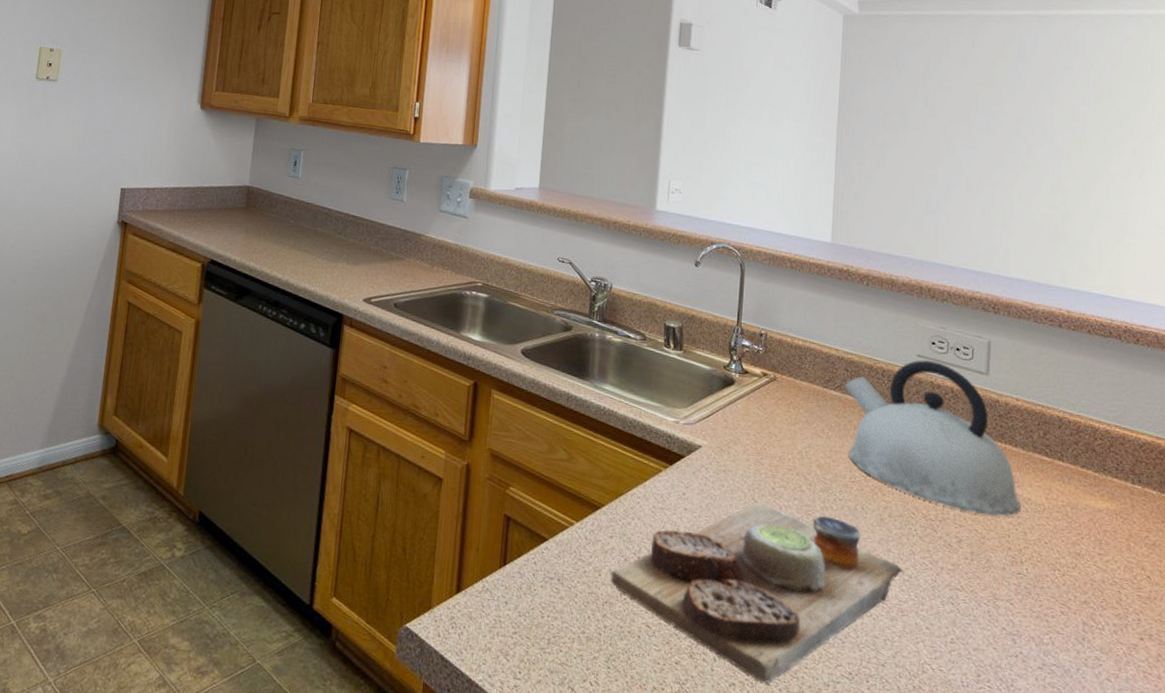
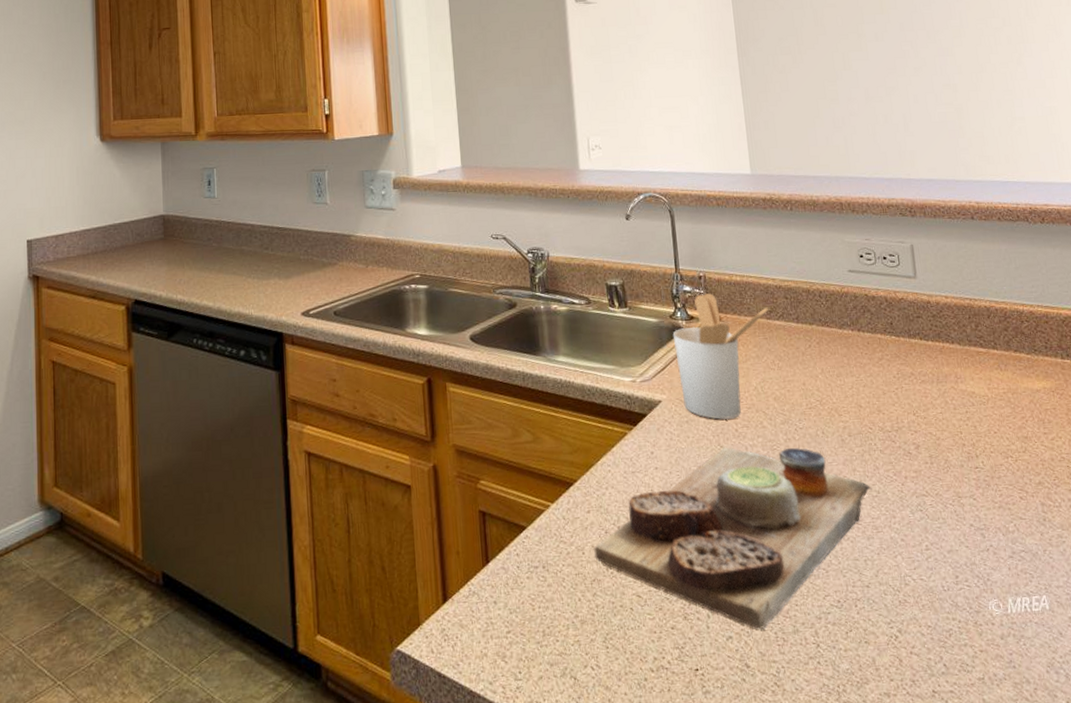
utensil holder: none [723,351,827,477] -> present [672,292,769,420]
kettle: present [845,360,1021,516] -> none [787,274,968,417]

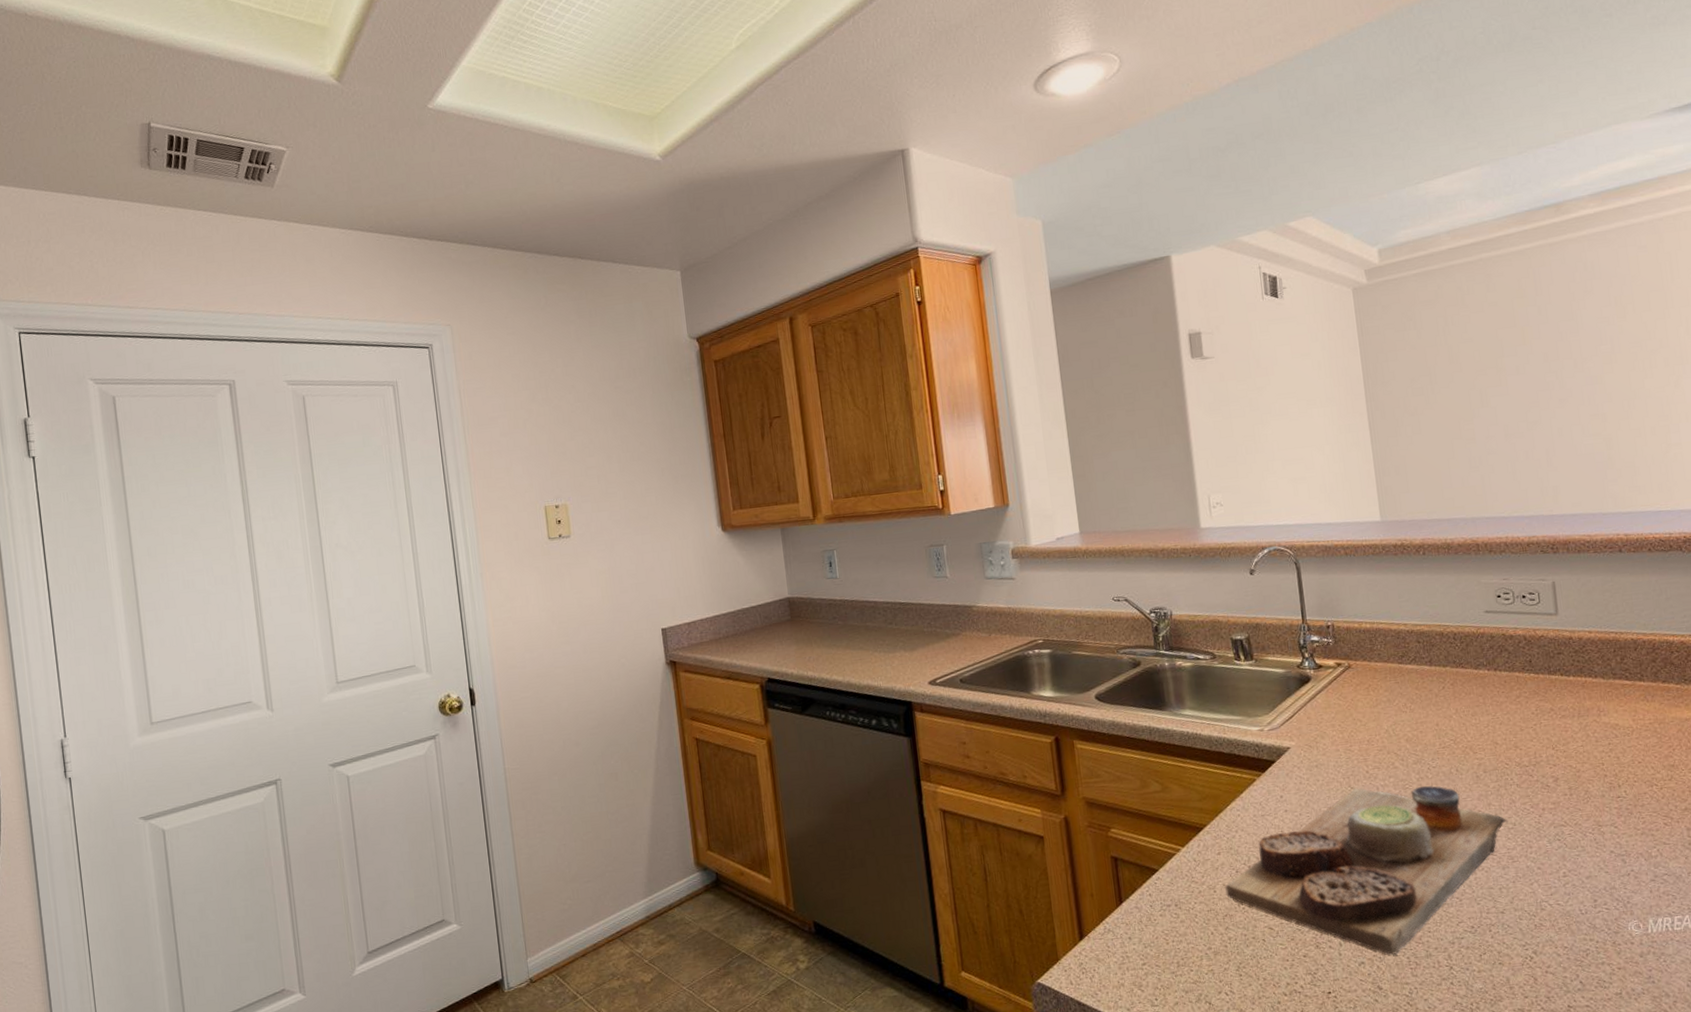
utensil holder: present [672,292,769,420] -> none [1300,641,1401,763]

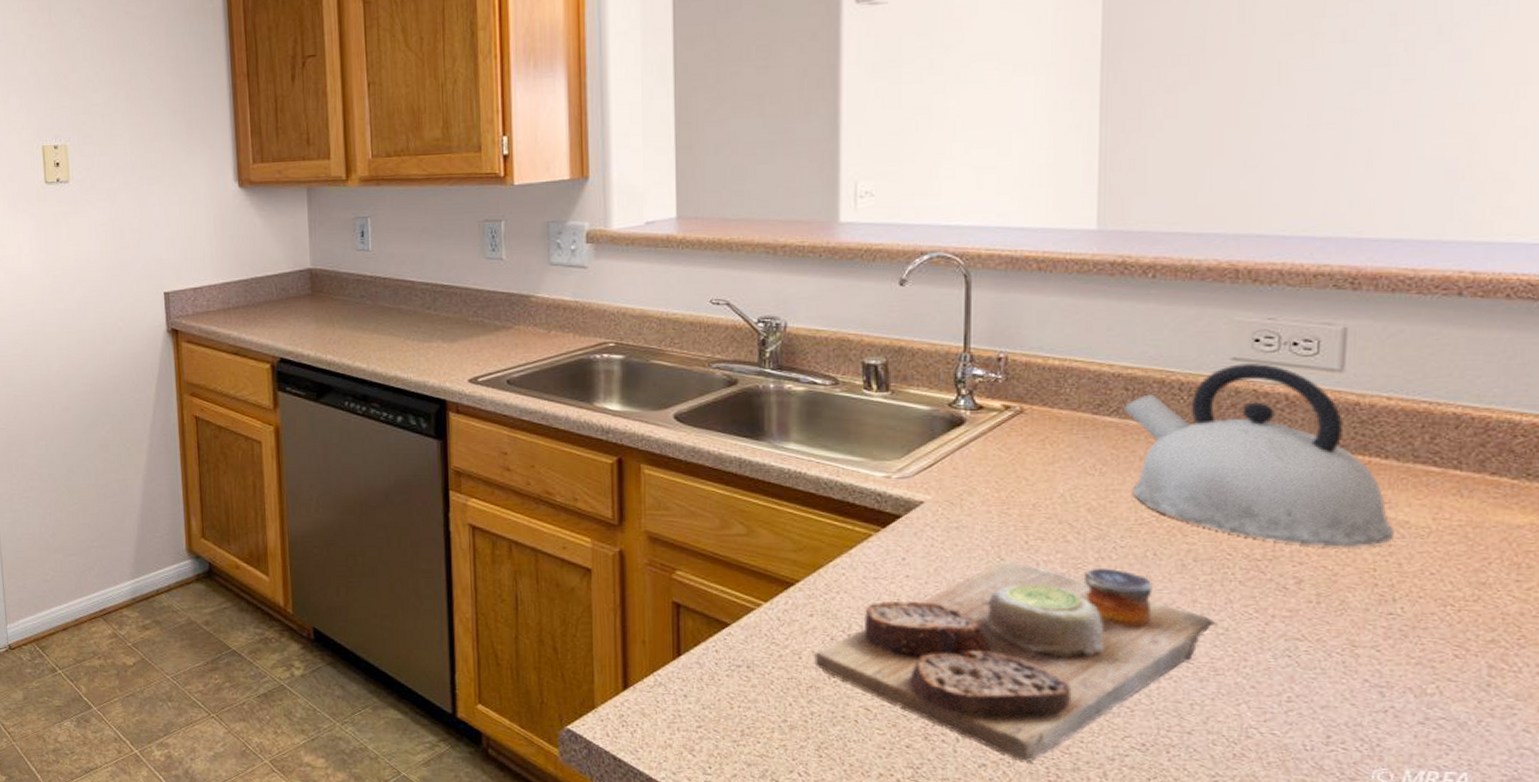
kettle: none [1419,613,1611,751] -> present [1124,363,1394,546]

